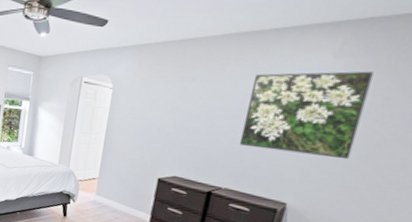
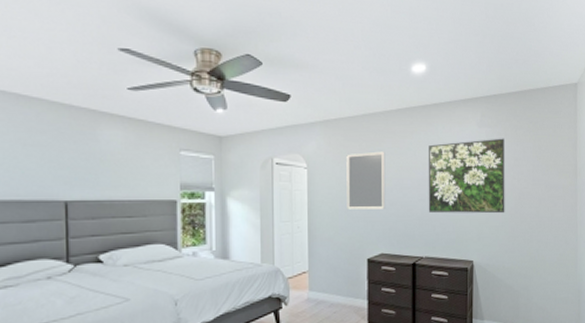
home mirror: none [146,77,200,135] -> present [346,151,386,210]

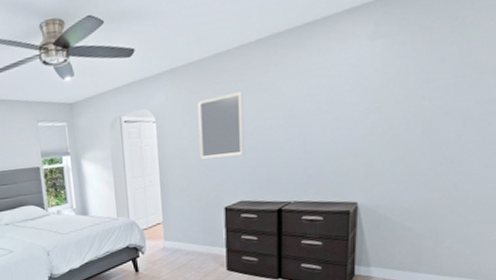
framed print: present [428,138,505,214] -> none [297,48,411,153]

